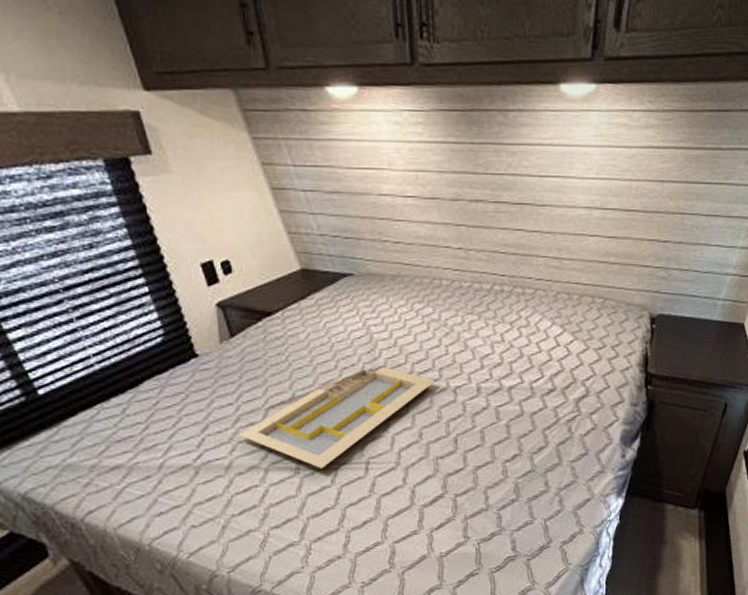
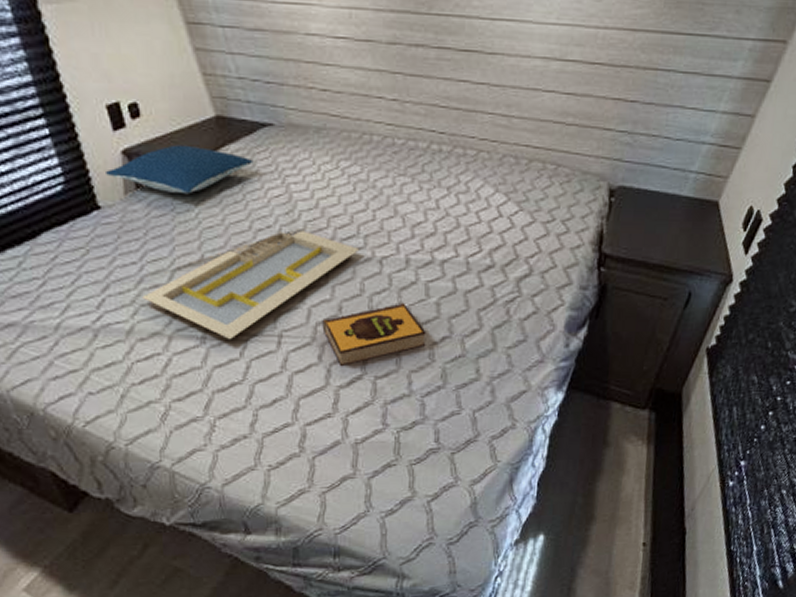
pillow: none [202,296,337,340] -> present [106,144,254,195]
hardback book: none [405,426,499,488] -> present [322,302,427,367]

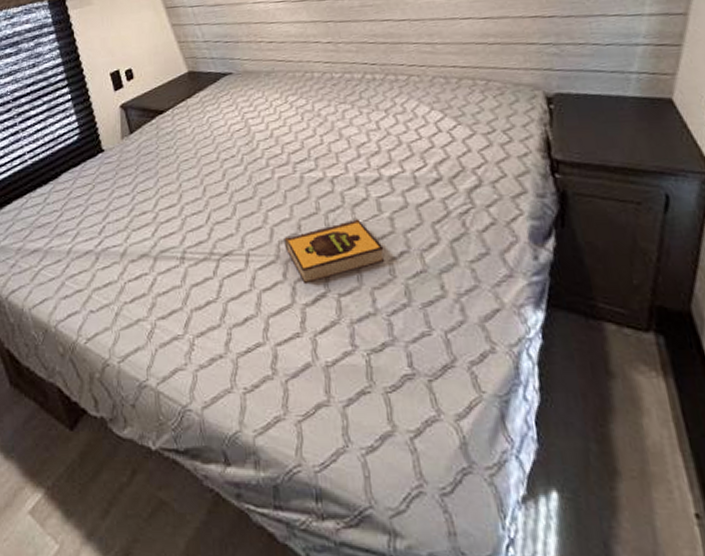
pillow: present [106,144,254,195] -> none [109,96,218,135]
serving tray: present [142,230,358,339] -> none [134,157,311,259]

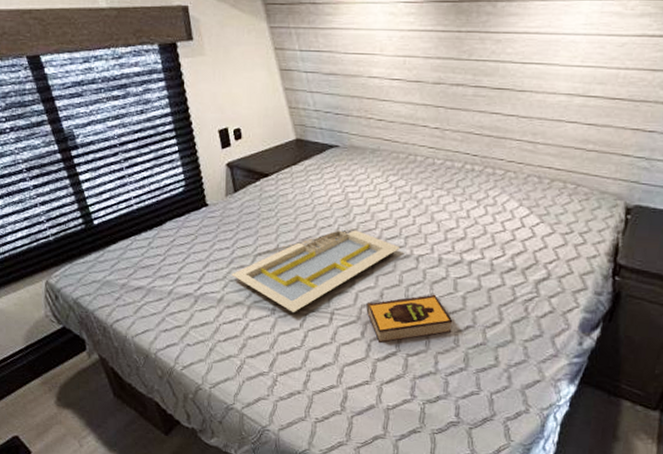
serving tray: none [134,157,311,259] -> present [231,230,400,312]

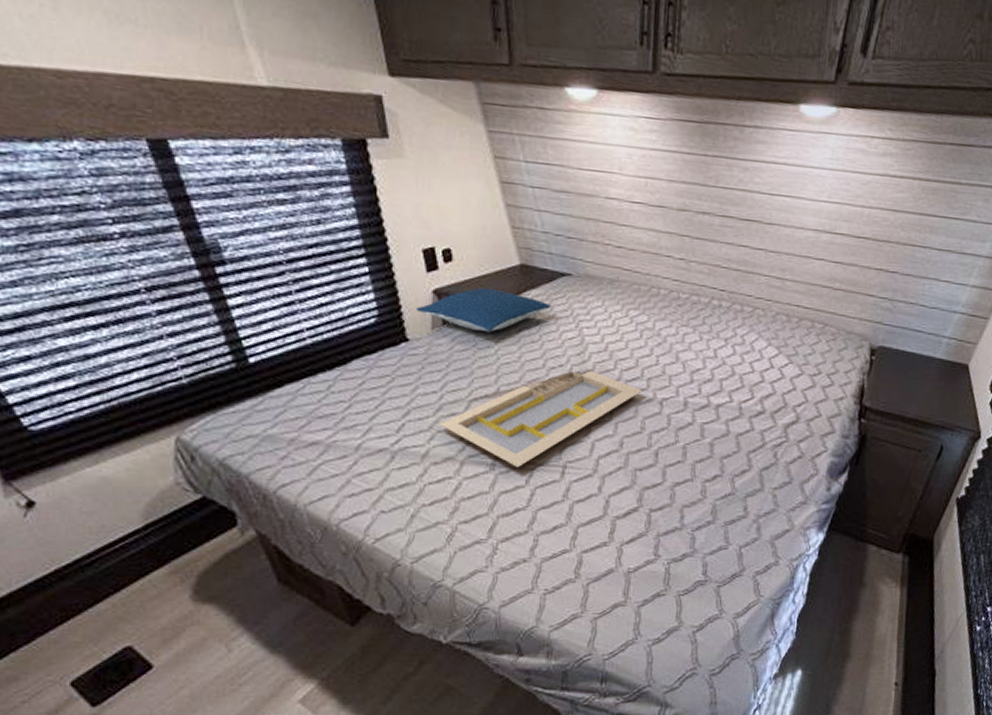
pillow: none [214,160,322,198] -> present [417,287,551,333]
hardback book: present [366,294,453,344] -> none [604,441,700,499]

